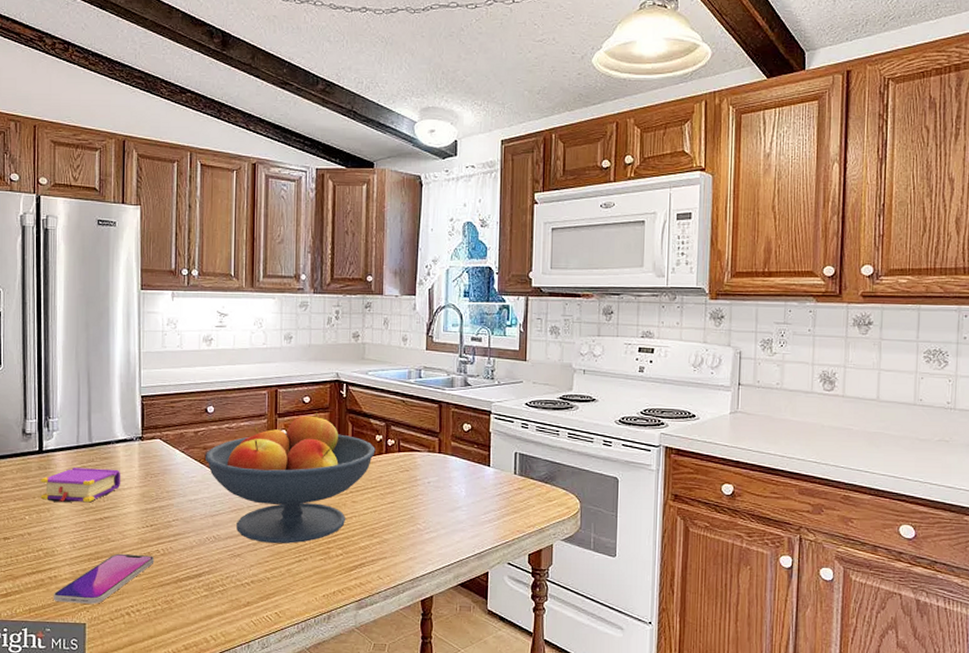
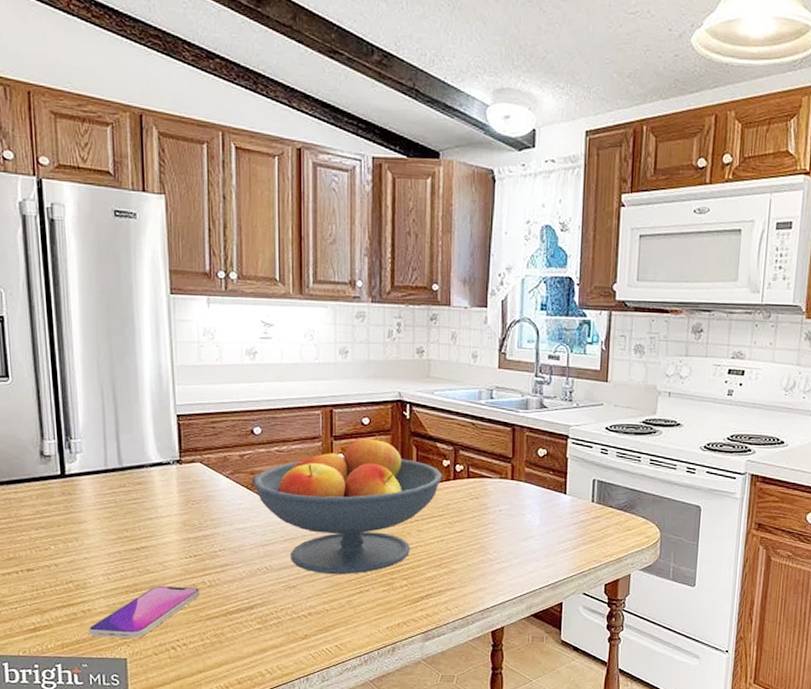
book: present [40,468,121,503] -> none [65,493,159,532]

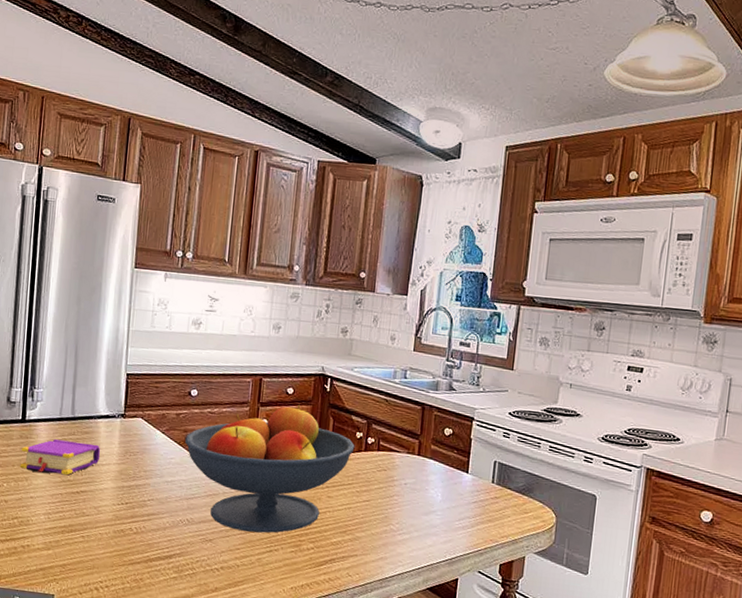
book: none [65,493,159,532] -> present [20,439,101,475]
smartphone: present [89,585,201,638] -> none [25,528,127,577]

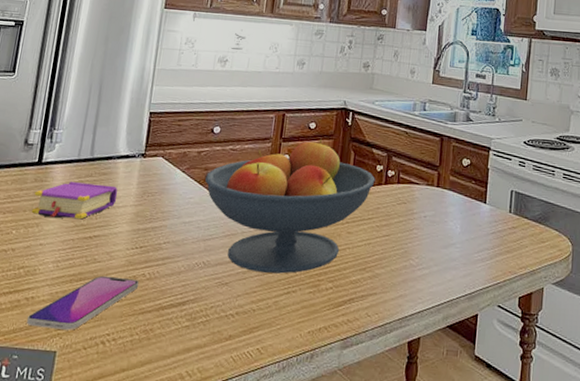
smartphone: none [25,528,127,577] -> present [27,275,139,330]

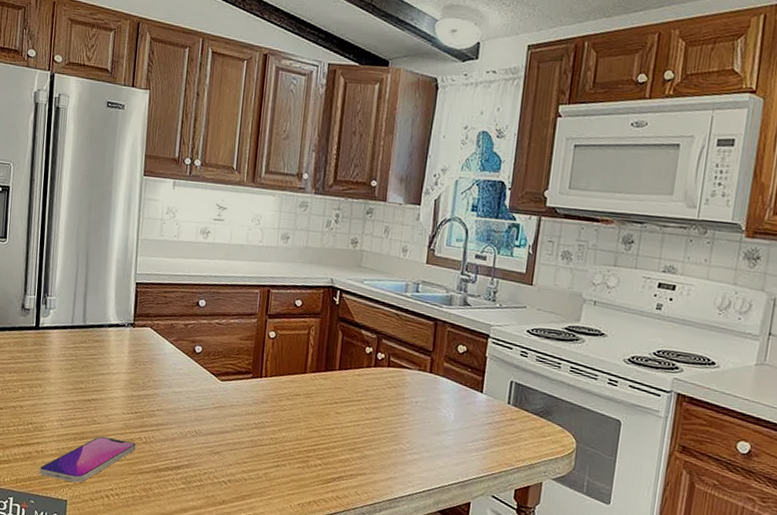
book: present [31,182,118,220] -> none [34,347,111,383]
fruit bowl: present [205,138,376,274] -> none [193,317,365,448]

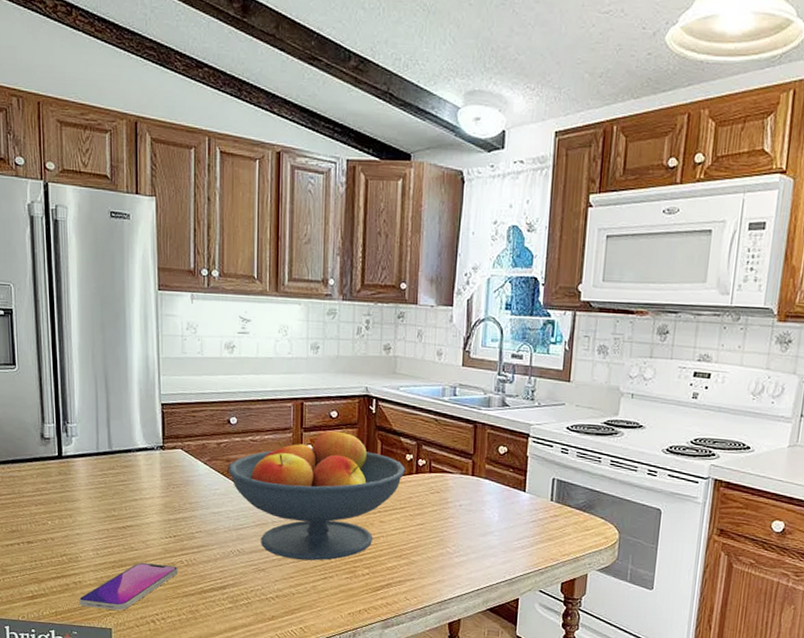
fruit bowl: none [193,317,365,448] -> present [229,427,406,561]

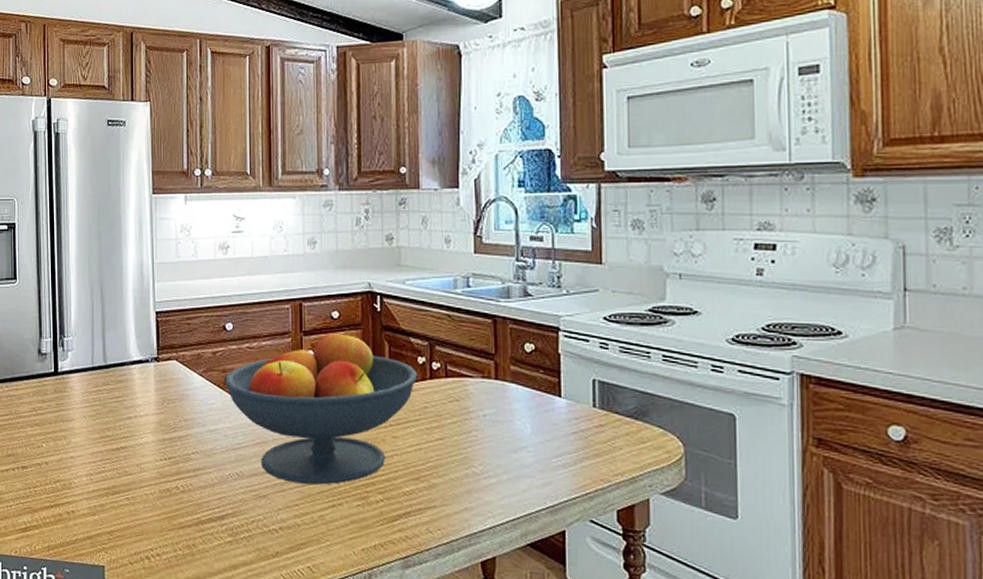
smartphone: present [79,562,178,611] -> none [72,488,174,545]

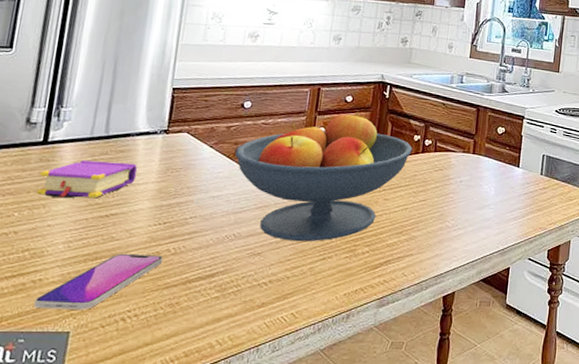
book: none [57,391,137,431] -> present [36,160,138,199]
smartphone: none [72,488,174,545] -> present [34,253,163,310]

